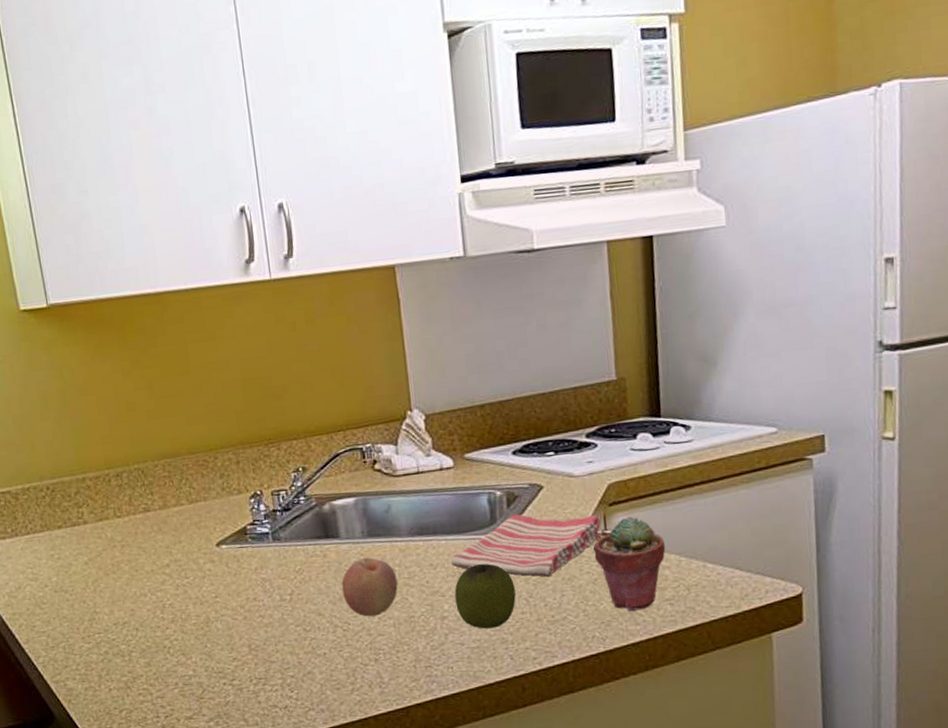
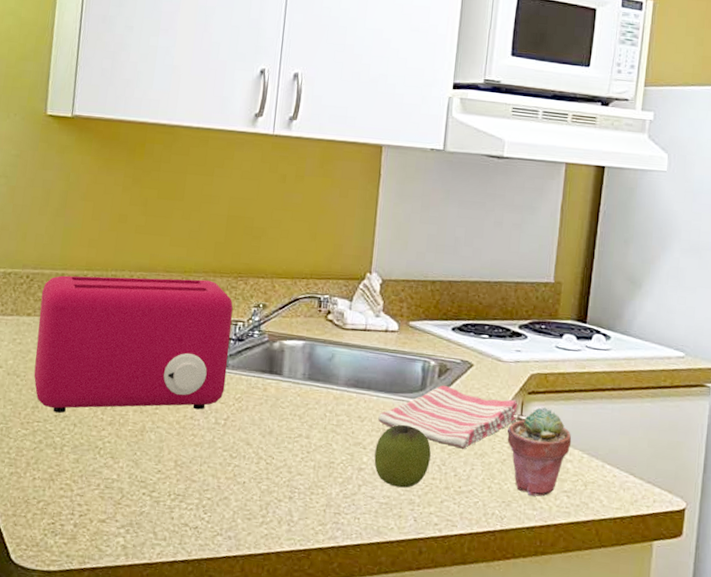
toaster: none [66,453,283,621] -> present [34,275,233,413]
fruit: present [342,558,398,617] -> none [273,398,326,456]

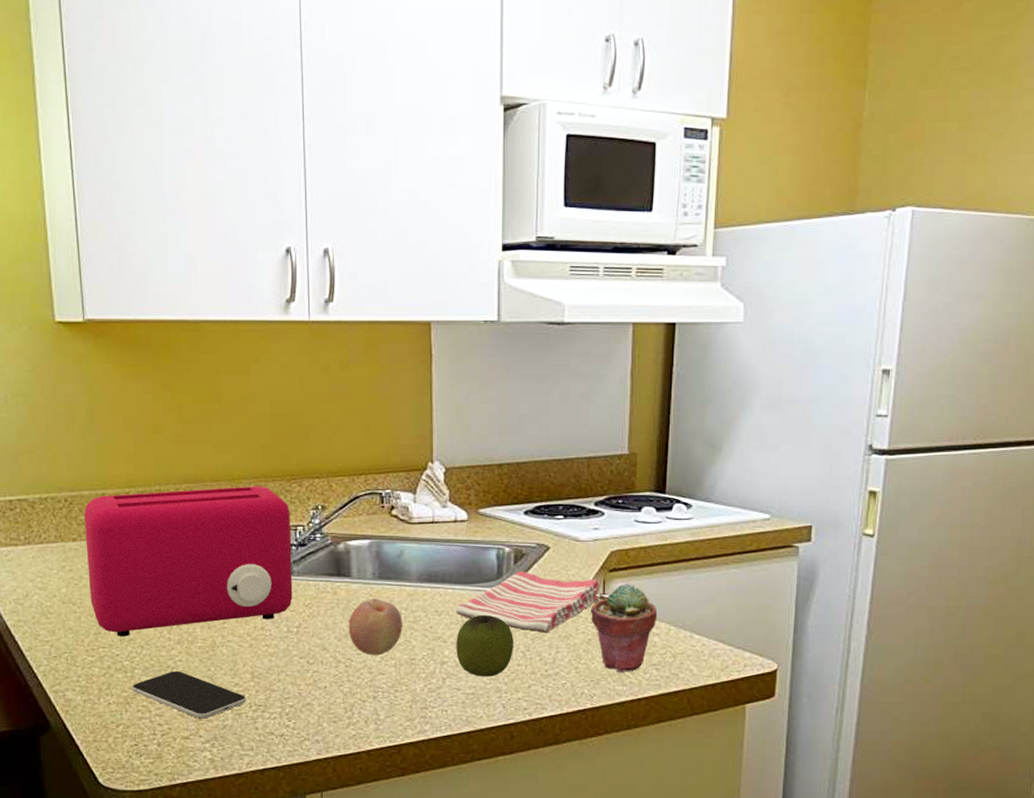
smartphone: none [58,451,167,503] -> present [132,670,247,719]
fruit: none [273,398,326,456] -> present [349,599,402,655]

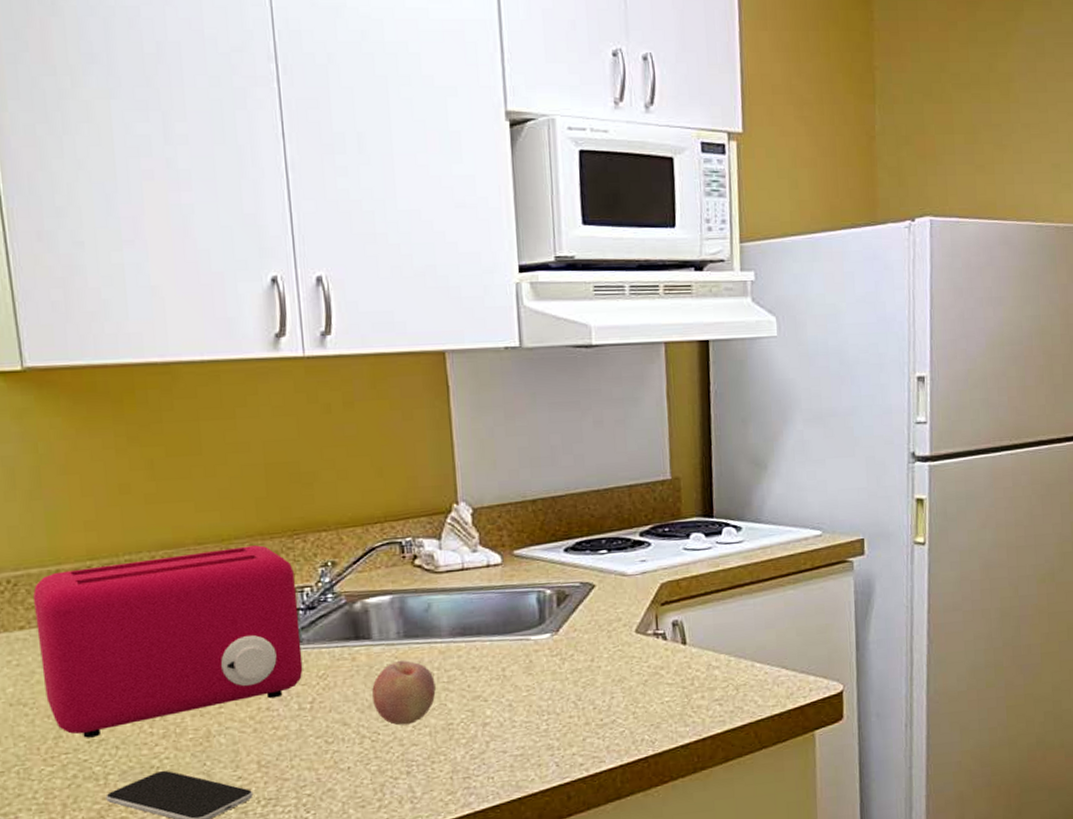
dish towel: present [456,571,600,633] -> none [496,613,652,679]
apple: present [456,614,513,677] -> none [498,665,564,735]
potted succulent: present [591,584,658,672] -> none [645,616,716,712]

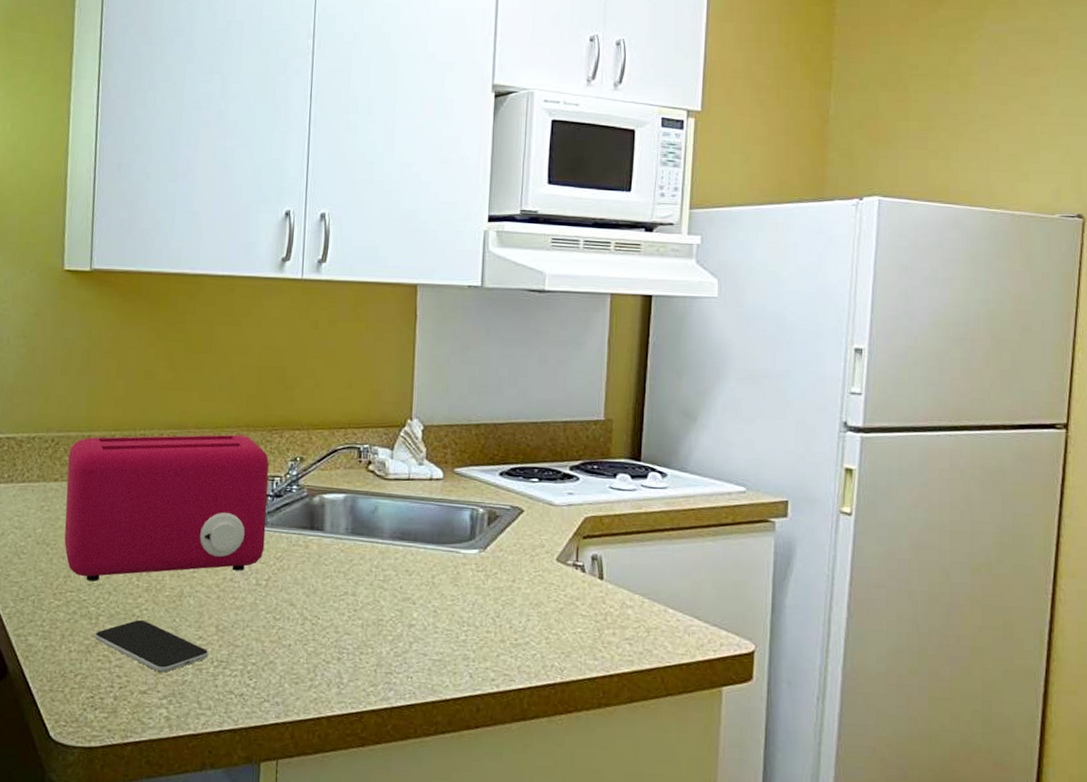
fruit: present [372,660,436,726] -> none [318,554,372,614]

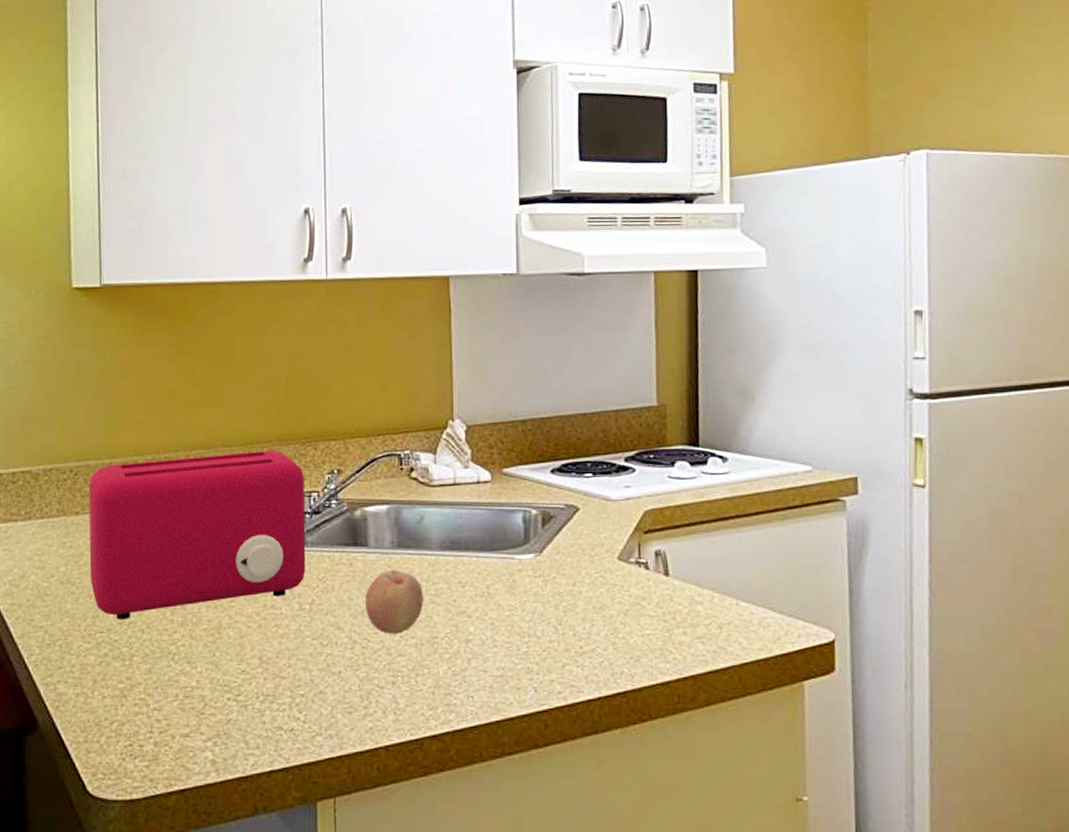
smartphone: present [94,619,209,673] -> none [129,657,254,713]
fruit: none [318,554,372,614] -> present [366,570,423,634]

